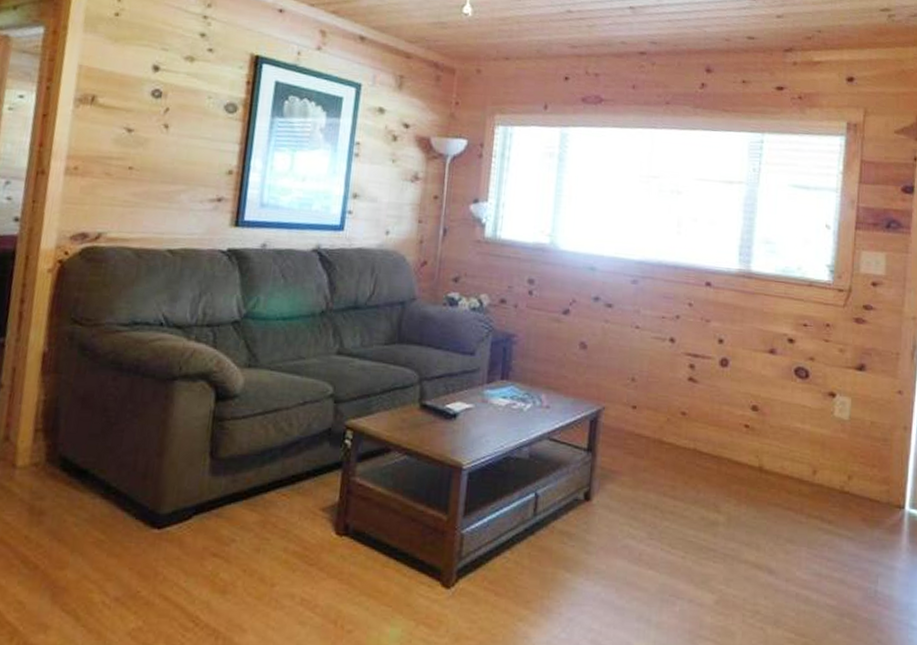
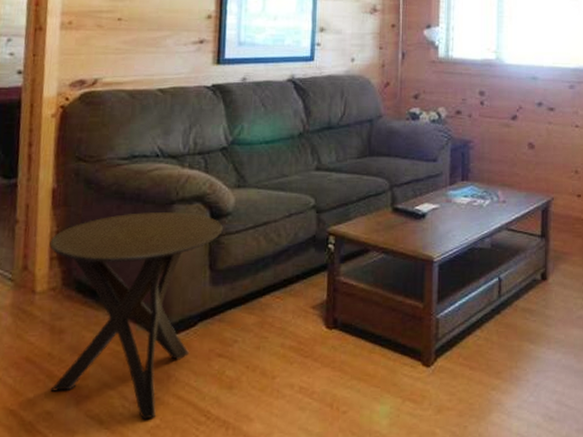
side table: none [24,386,229,620] -> present [49,212,223,420]

